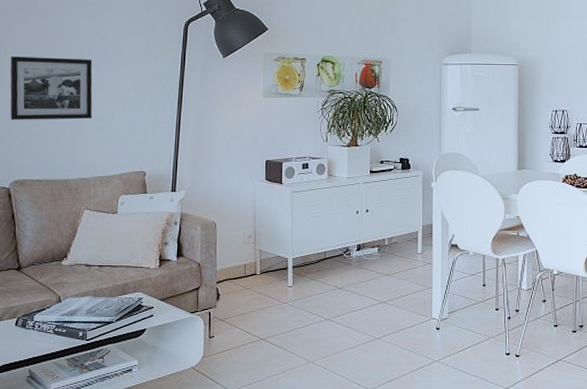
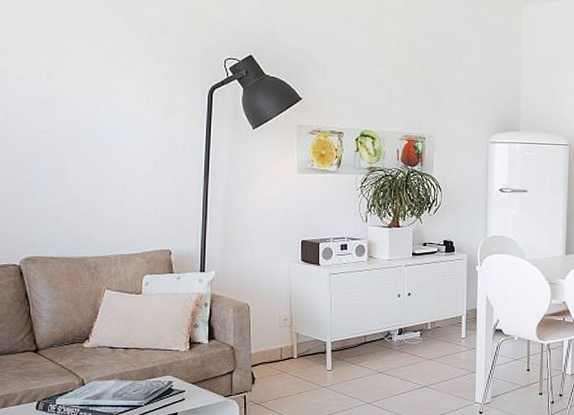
picture frame: present [10,56,93,120] -> none [12,121,109,193]

